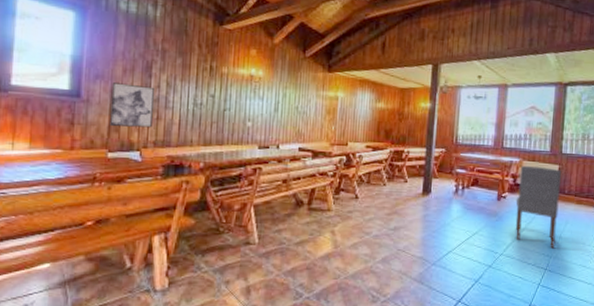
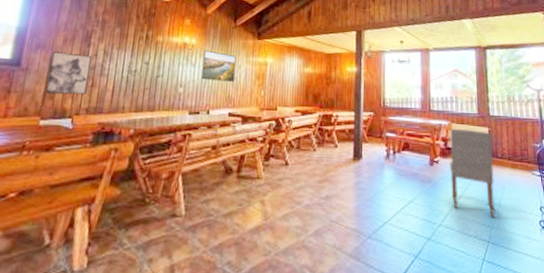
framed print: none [270,82,306,116] -> present [201,50,237,82]

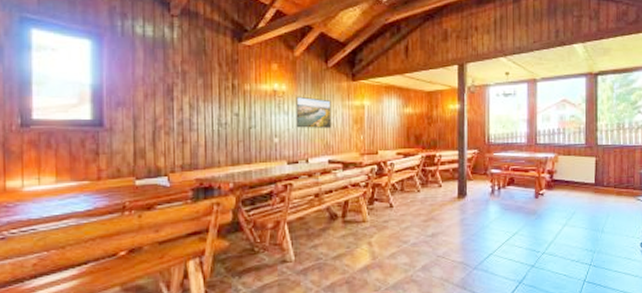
wall art: present [45,52,92,95] -> none [134,109,178,152]
dining chair: present [449,128,495,218] -> none [554,160,599,243]

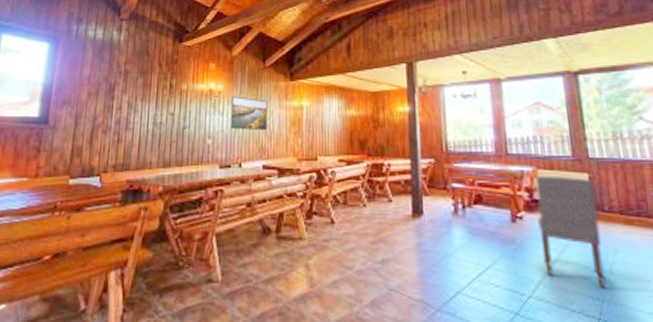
dining chair: none [554,160,599,243] -> present [535,175,606,289]

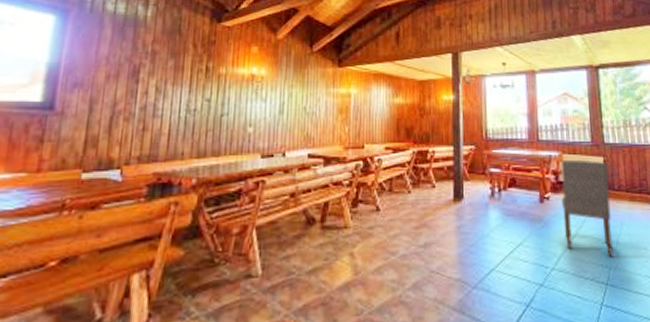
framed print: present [231,96,268,130] -> none [274,82,315,117]

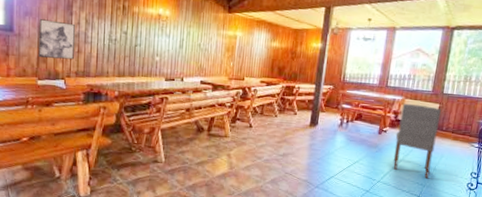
wall art: none [86,91,141,141] -> present [38,19,75,60]

